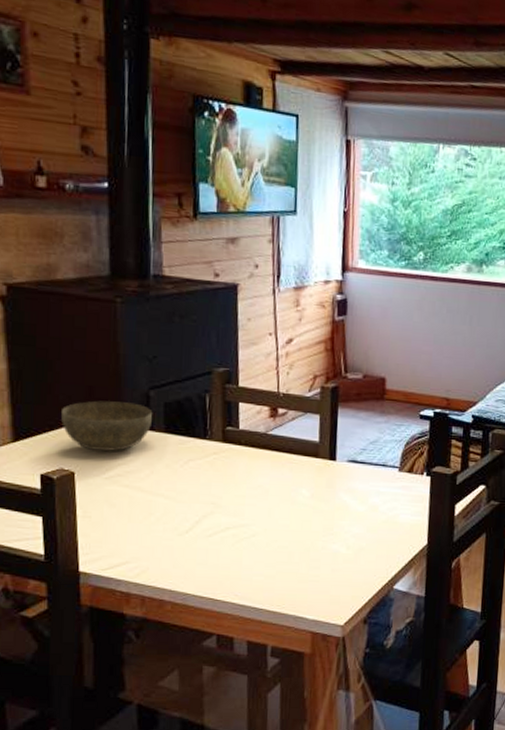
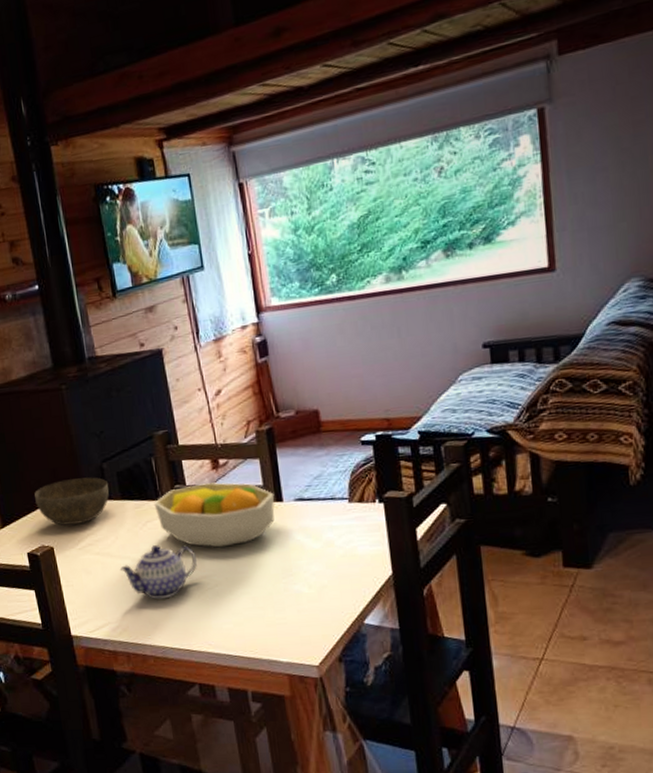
teapot: none [149,486,238,544] -> present [119,545,198,600]
fruit bowl: none [201,430,329,498] -> present [154,482,275,548]

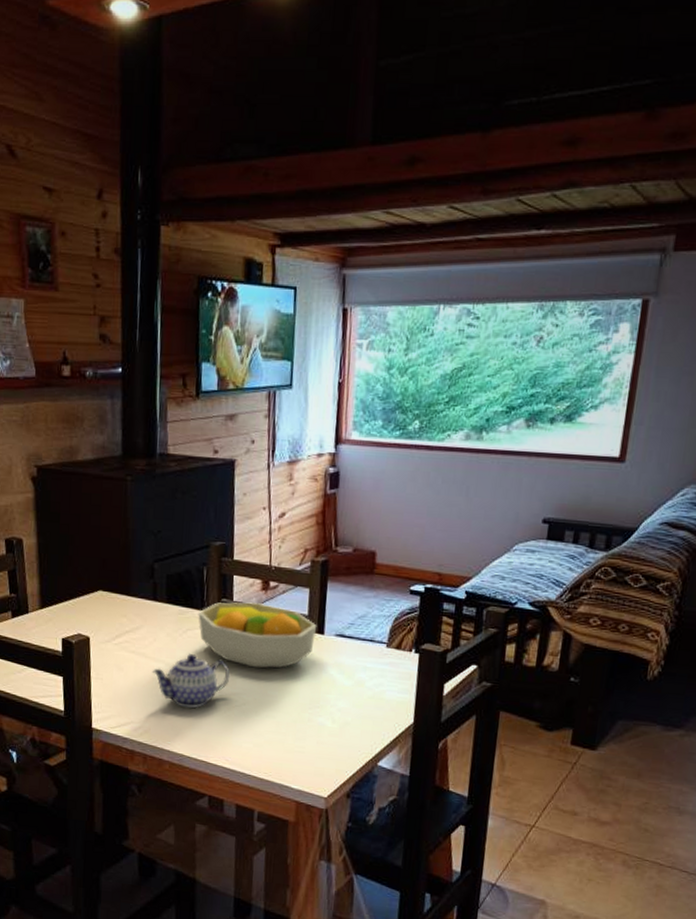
bowl: present [34,477,110,526] -> none [79,572,157,620]

